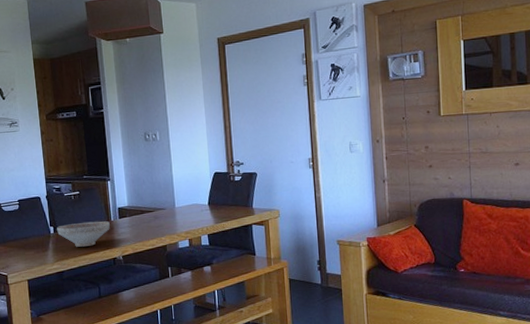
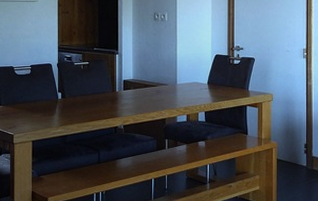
decorative bowl: present [57,221,110,247] -> none [64,91,114,114]

